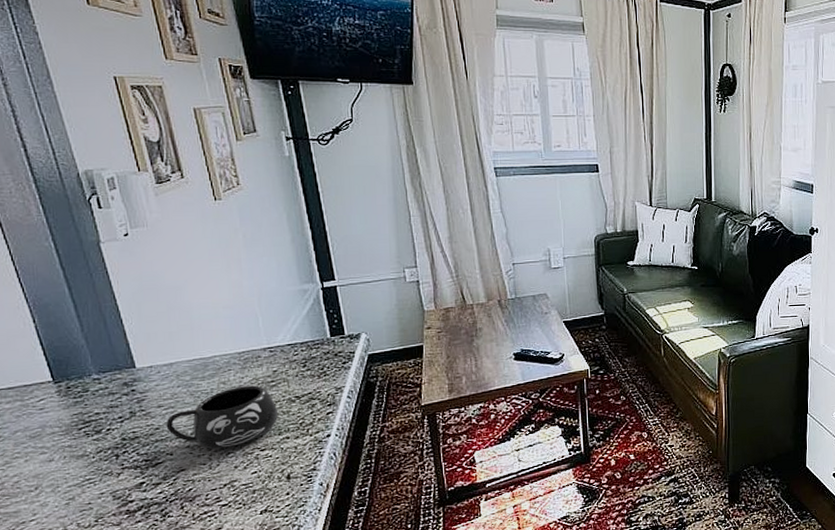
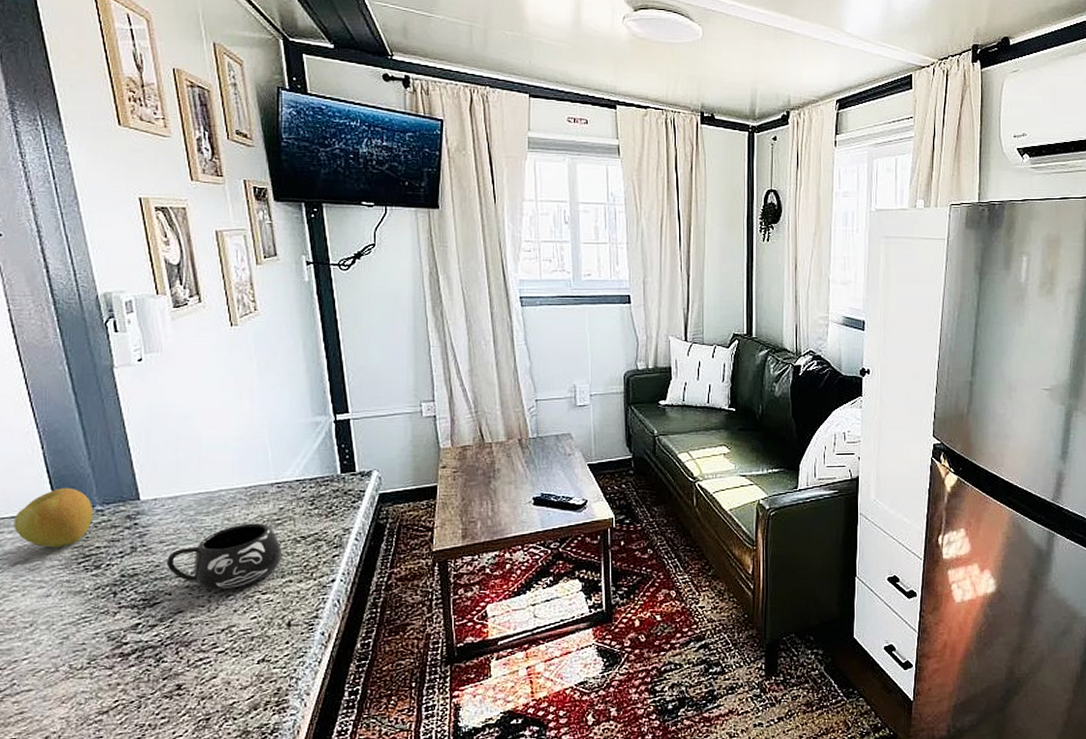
apple: none [10,358,91,416] -> present [14,487,94,548]

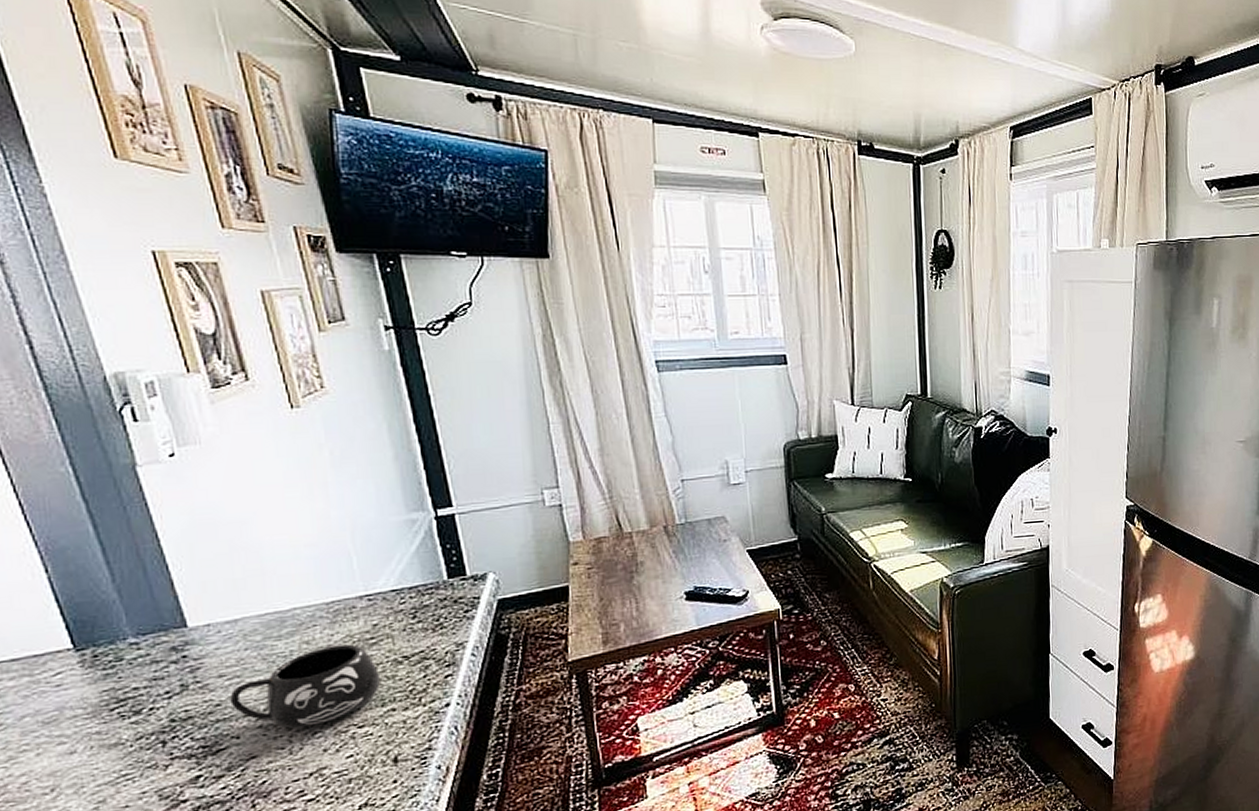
apple: present [14,487,94,548] -> none [15,618,126,694]

